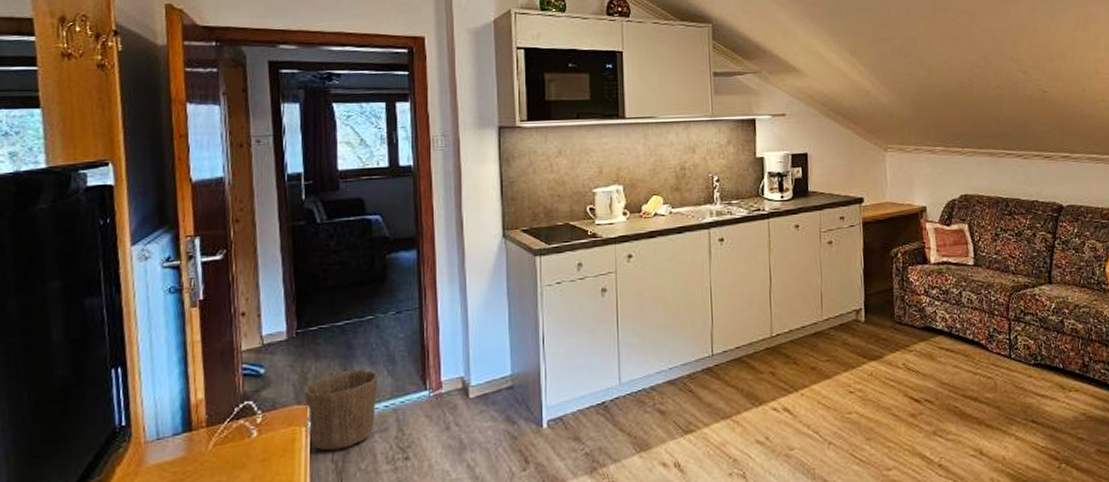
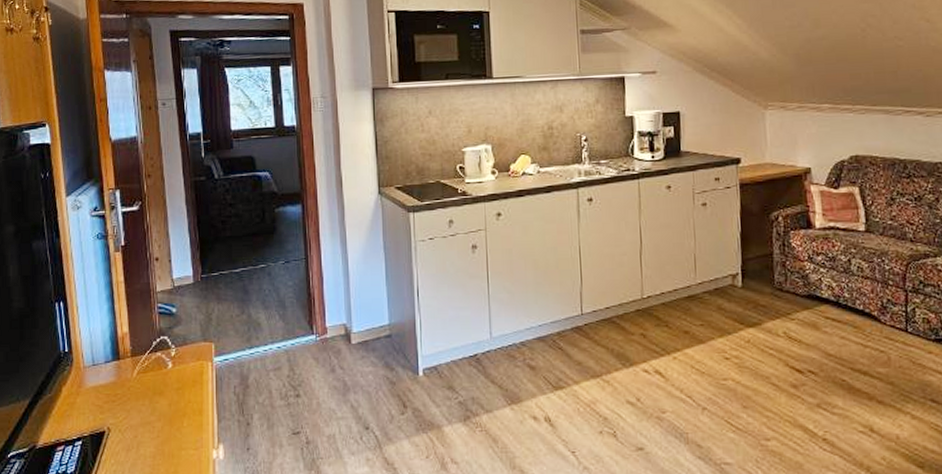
waste basket: present [304,369,378,451] -> none [210,312,271,384]

